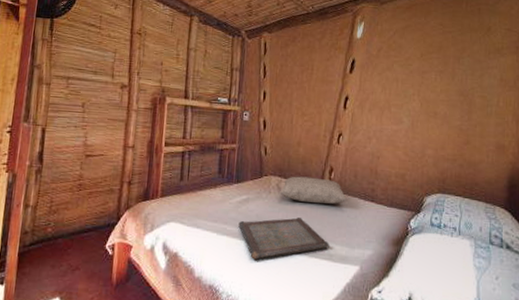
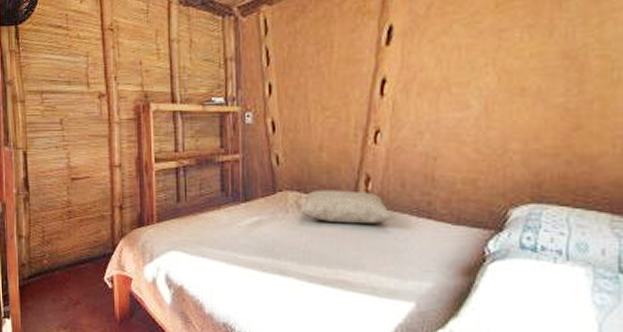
serving tray: present [238,218,329,260] -> none [251,242,371,294]

